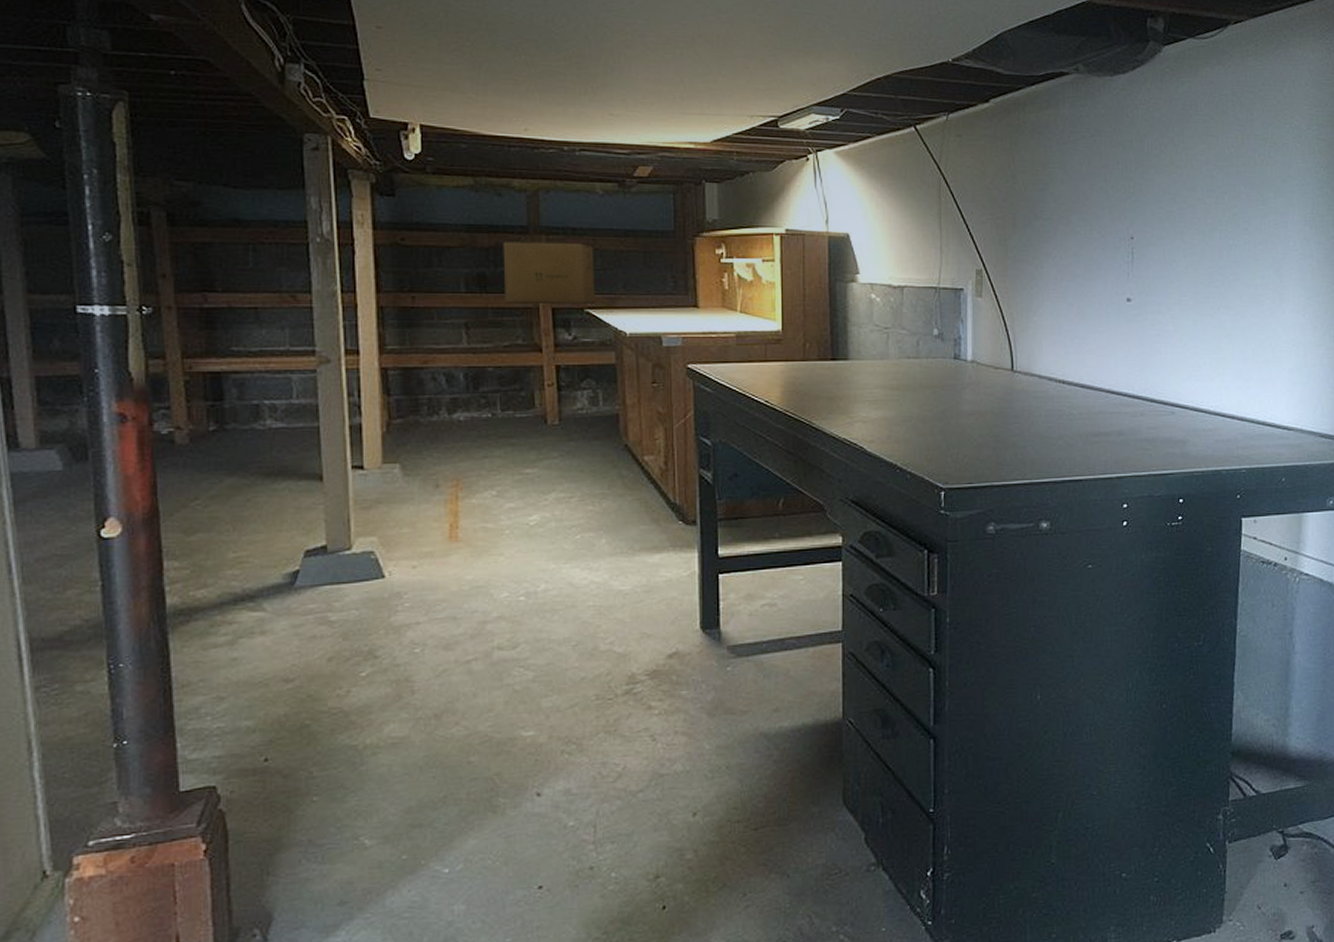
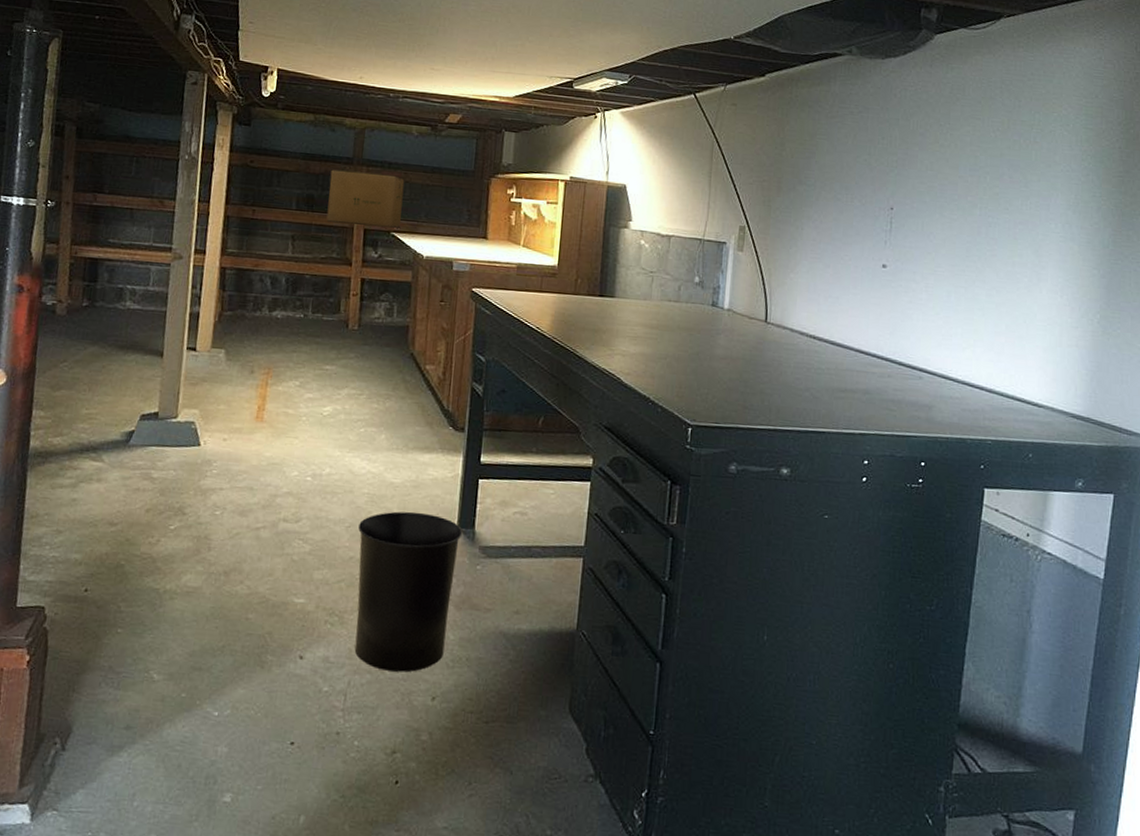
waste bin: none [588,618,707,794] -> present [354,511,463,672]

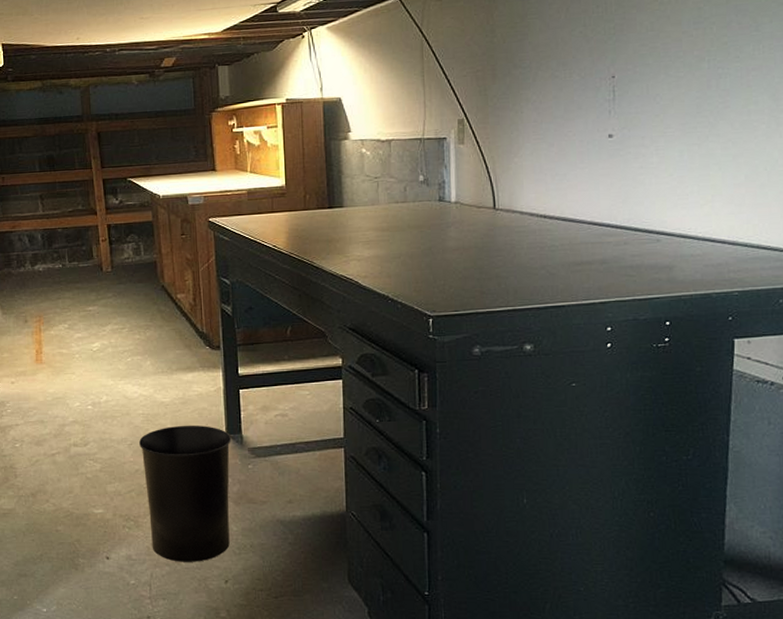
box: present [326,169,405,229] -> none [65,125,134,179]

